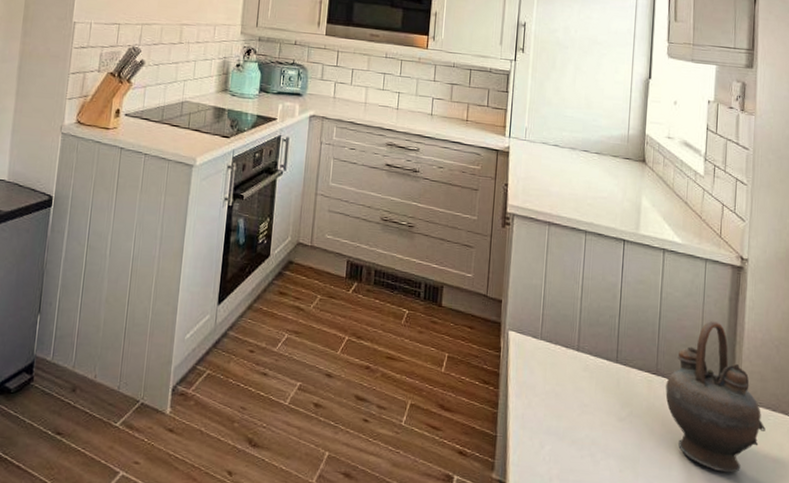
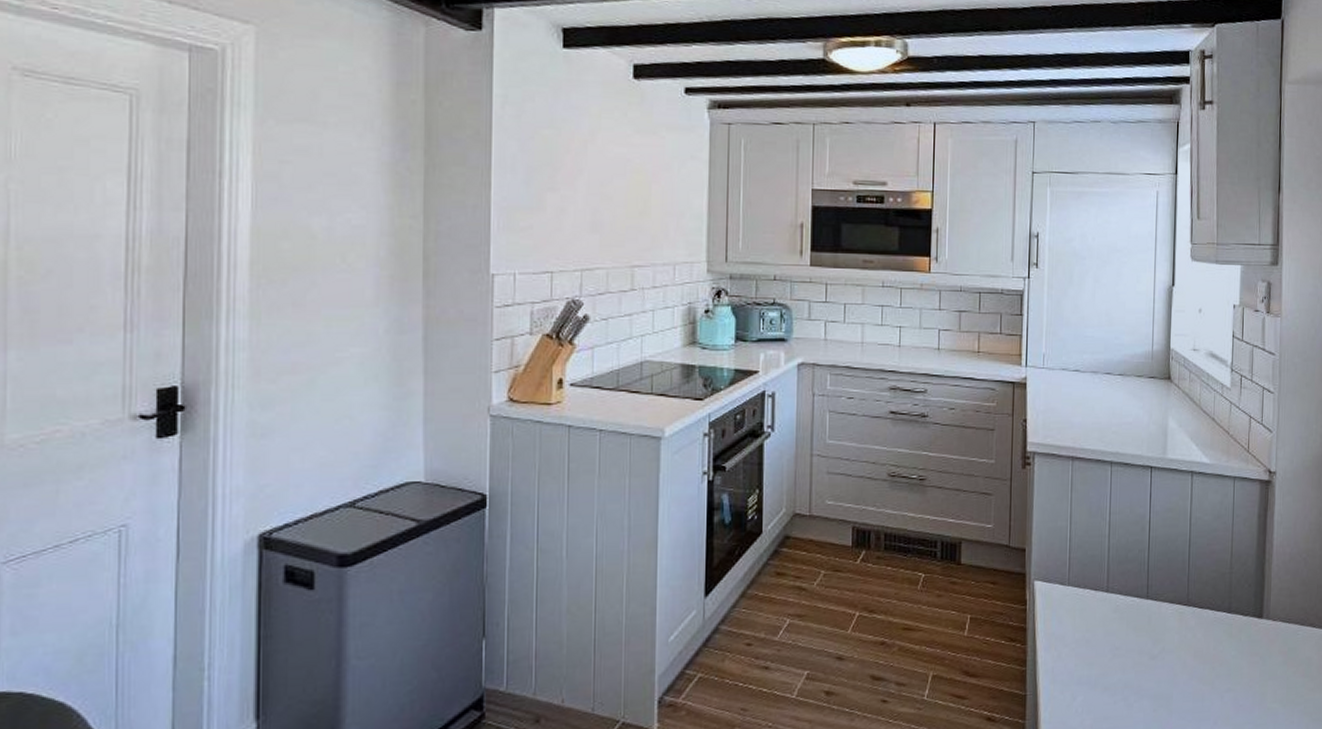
teapot: present [665,320,765,473] -> none [1197,540,1295,695]

